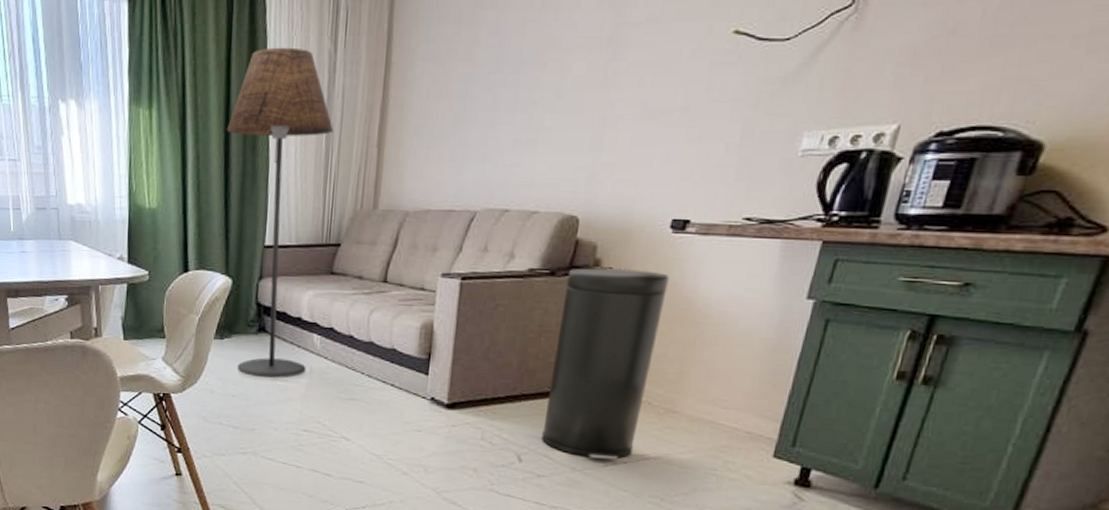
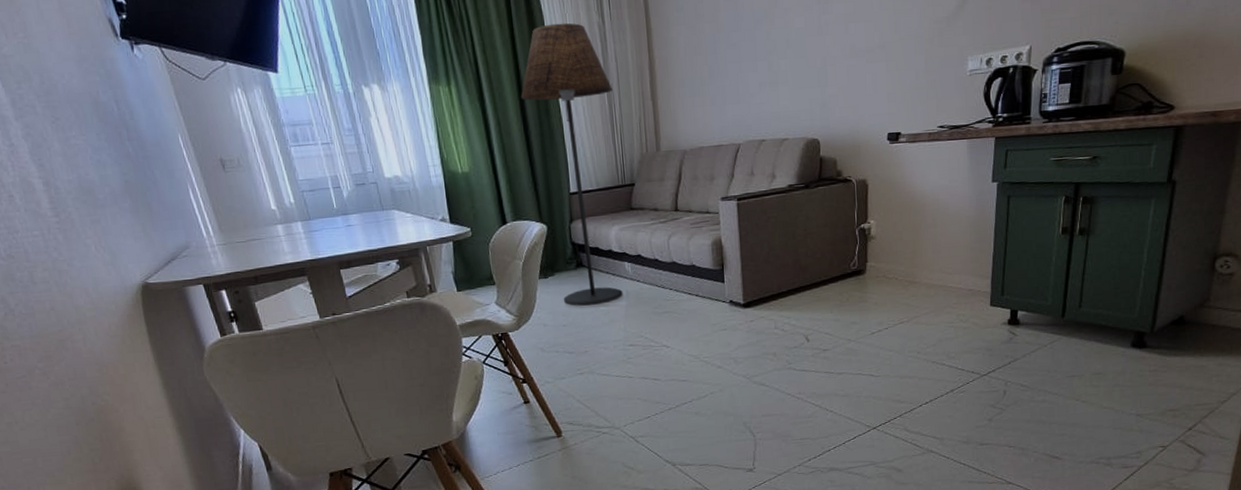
pedal bin: present [542,268,669,460] -> none [819,175,894,330]

